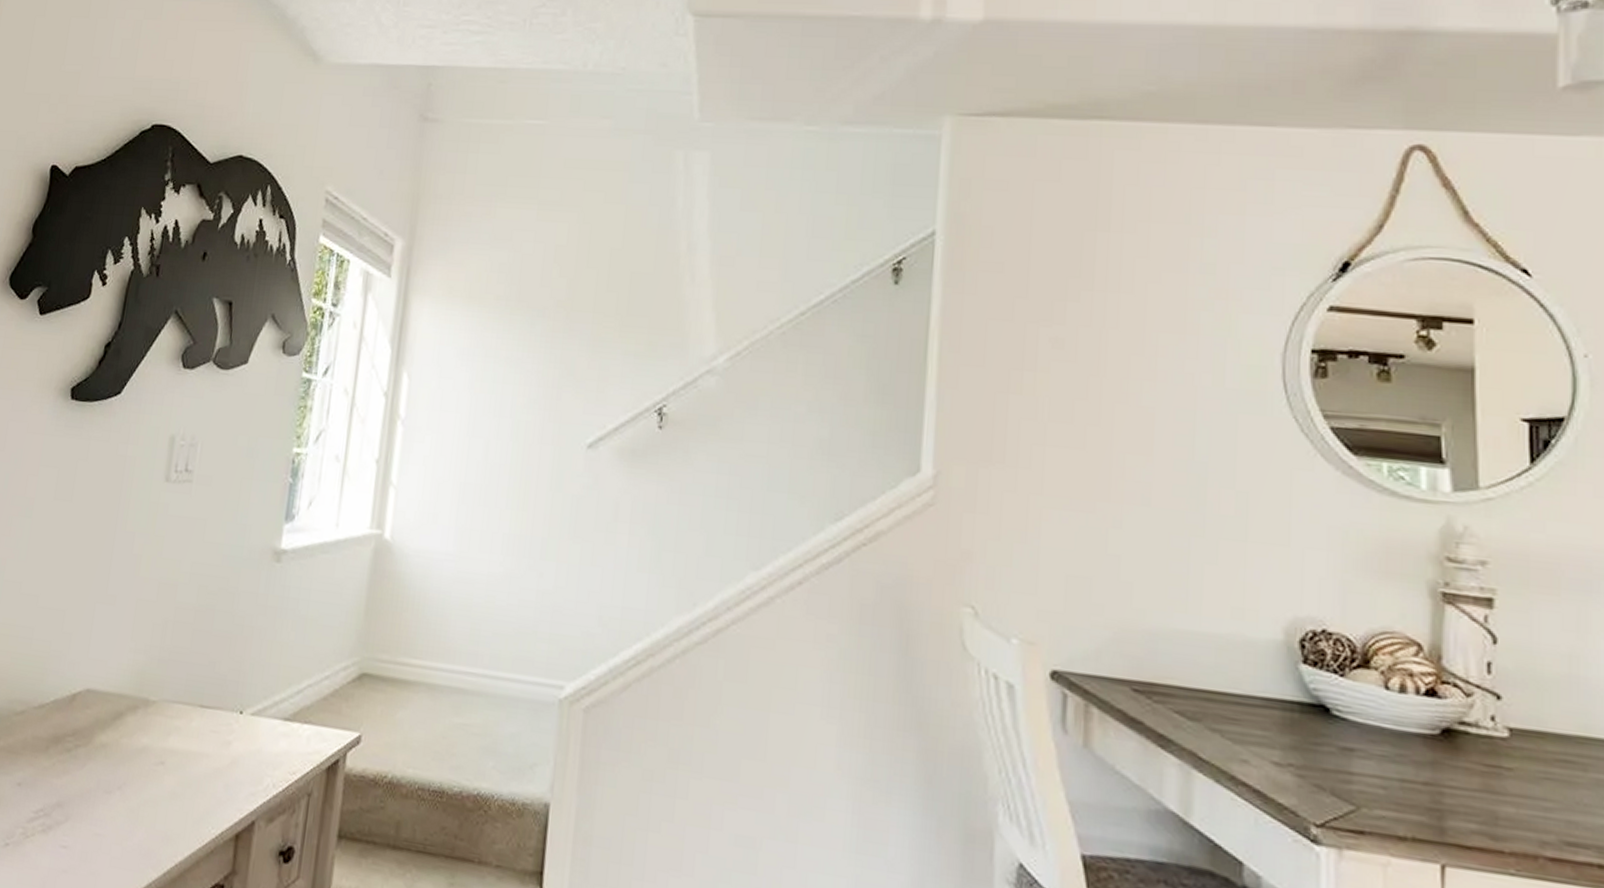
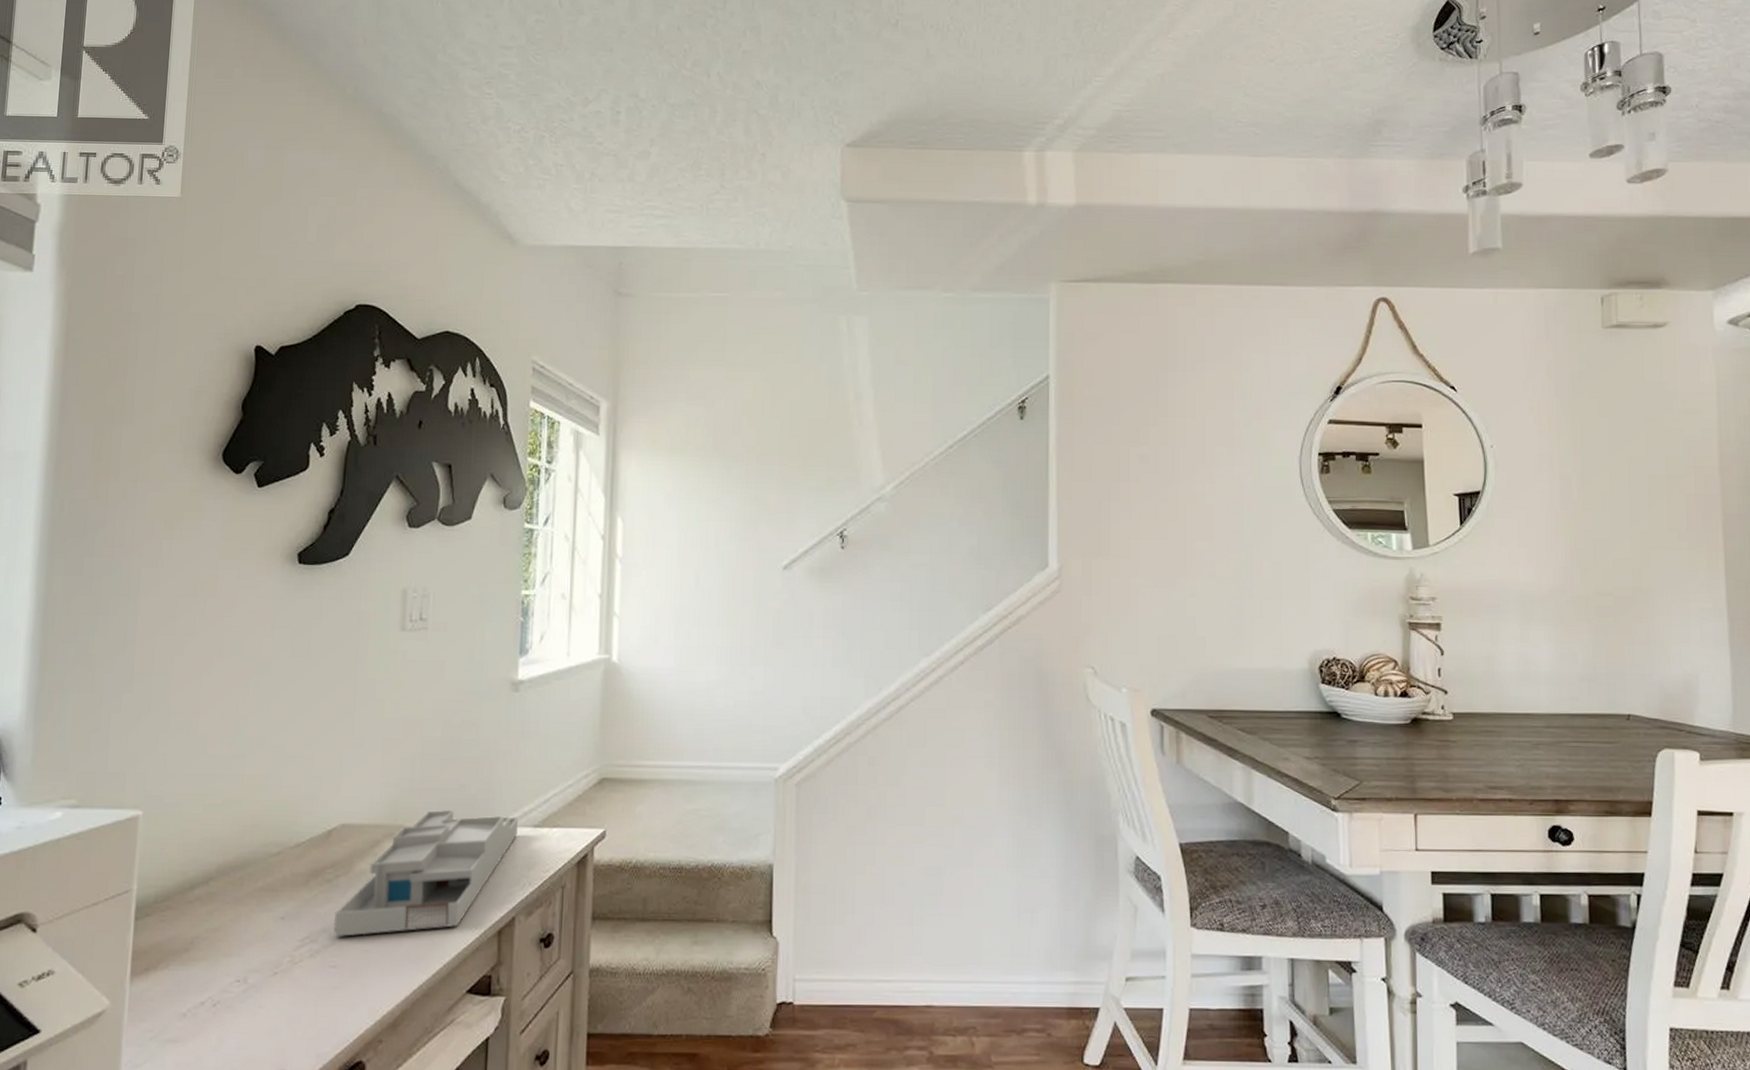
desk organizer: none [67,686,268,823] -> present [333,809,518,938]

